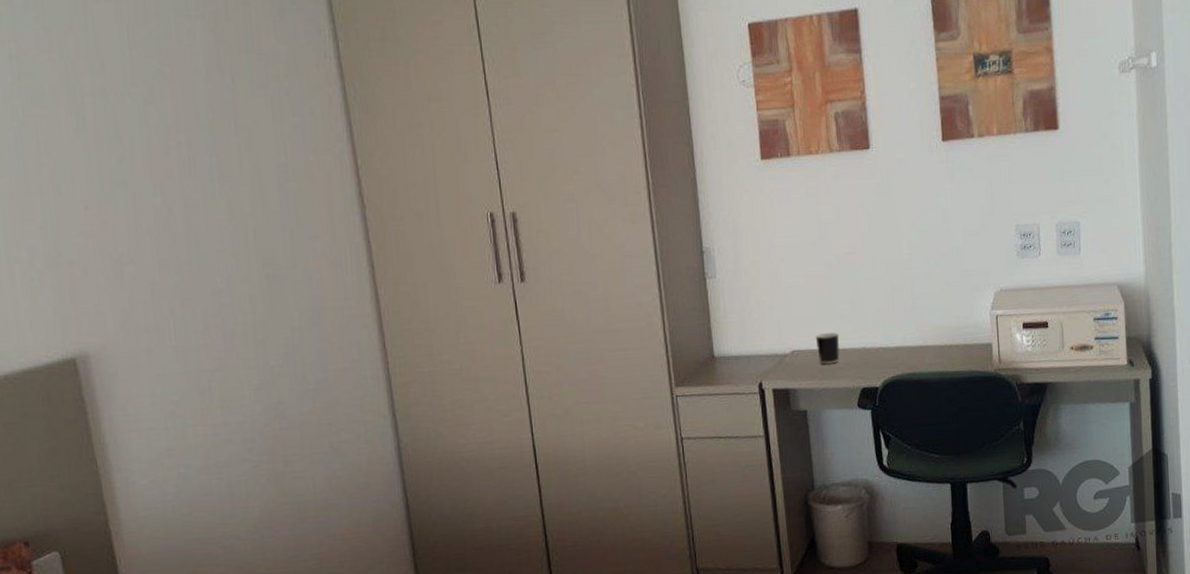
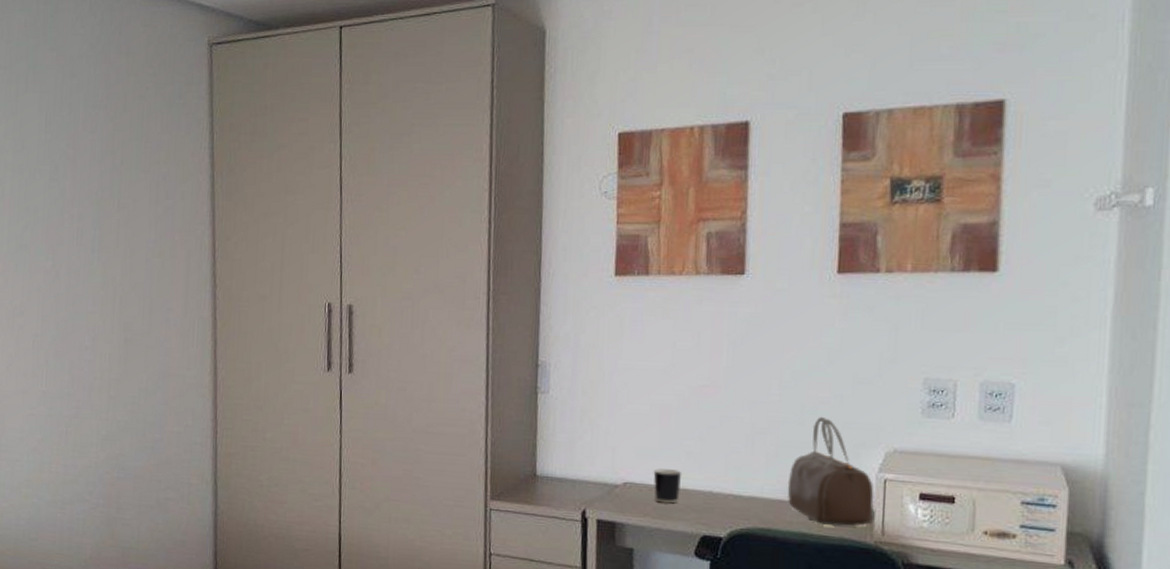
handbag: none [924,268,992,362] -> present [787,416,875,526]

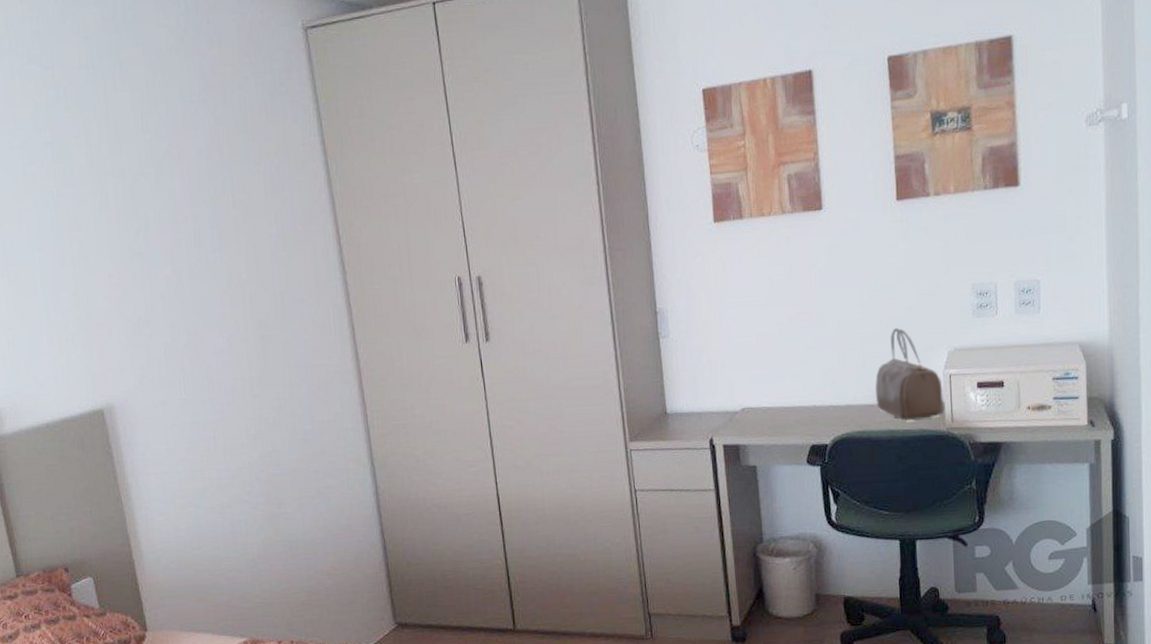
mug: present [653,468,682,504] -> none [765,391,790,422]

